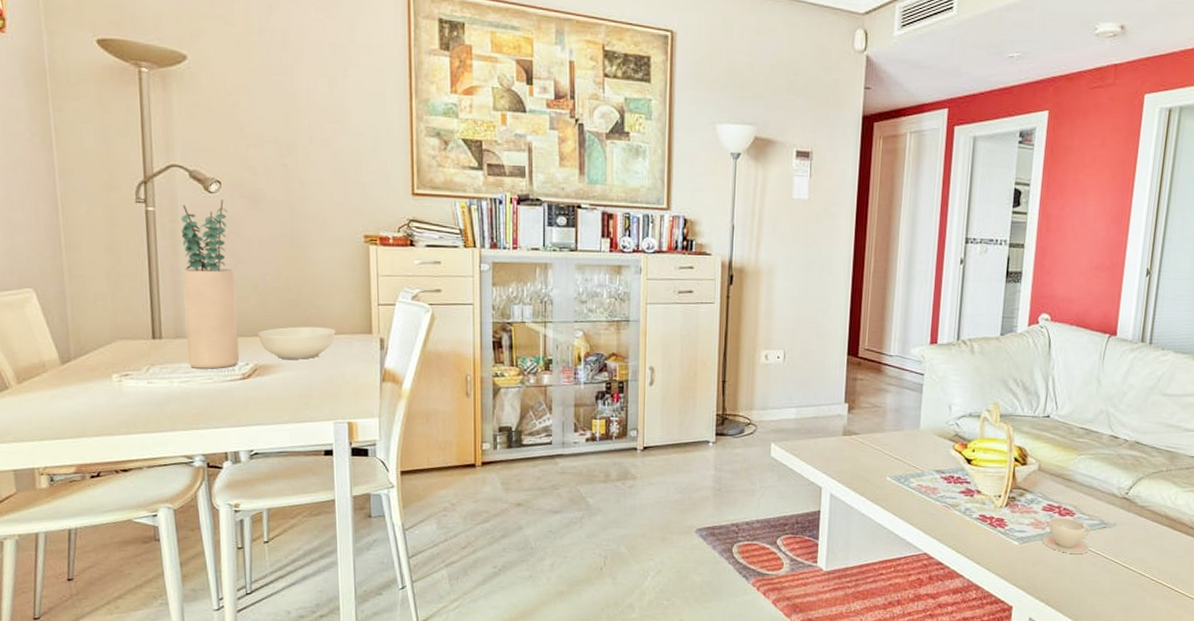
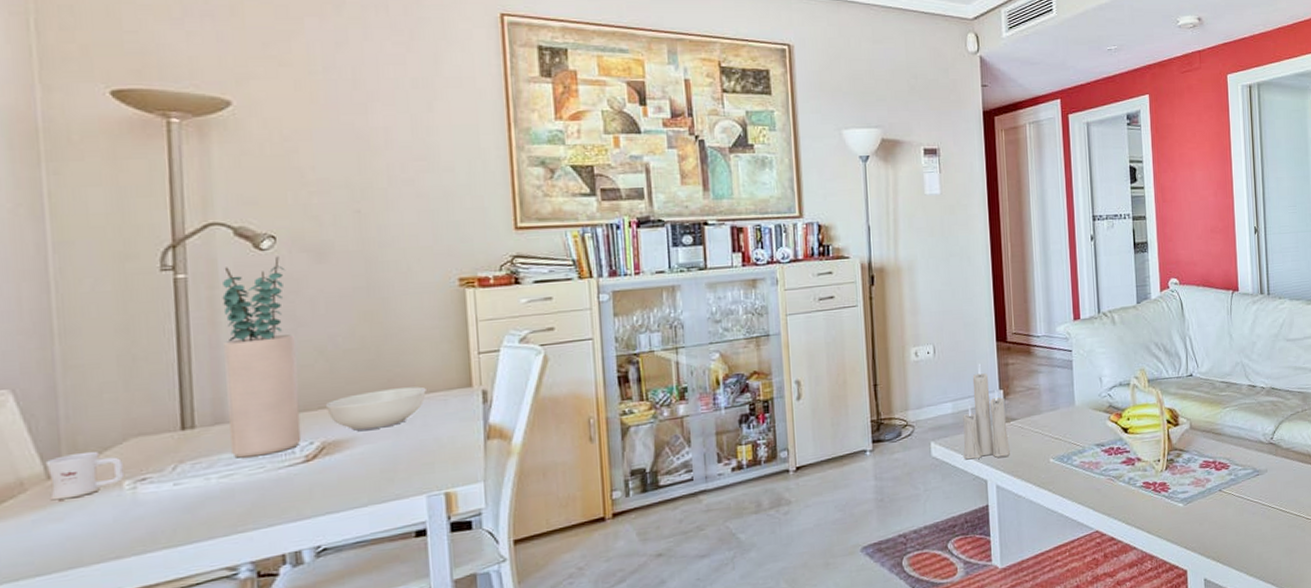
mug: none [59,346,114,383] -> present [45,451,125,501]
candle: none [802,374,848,468] -> present [963,363,1010,460]
teacup: present [1042,517,1091,554] -> none [1204,471,1248,507]

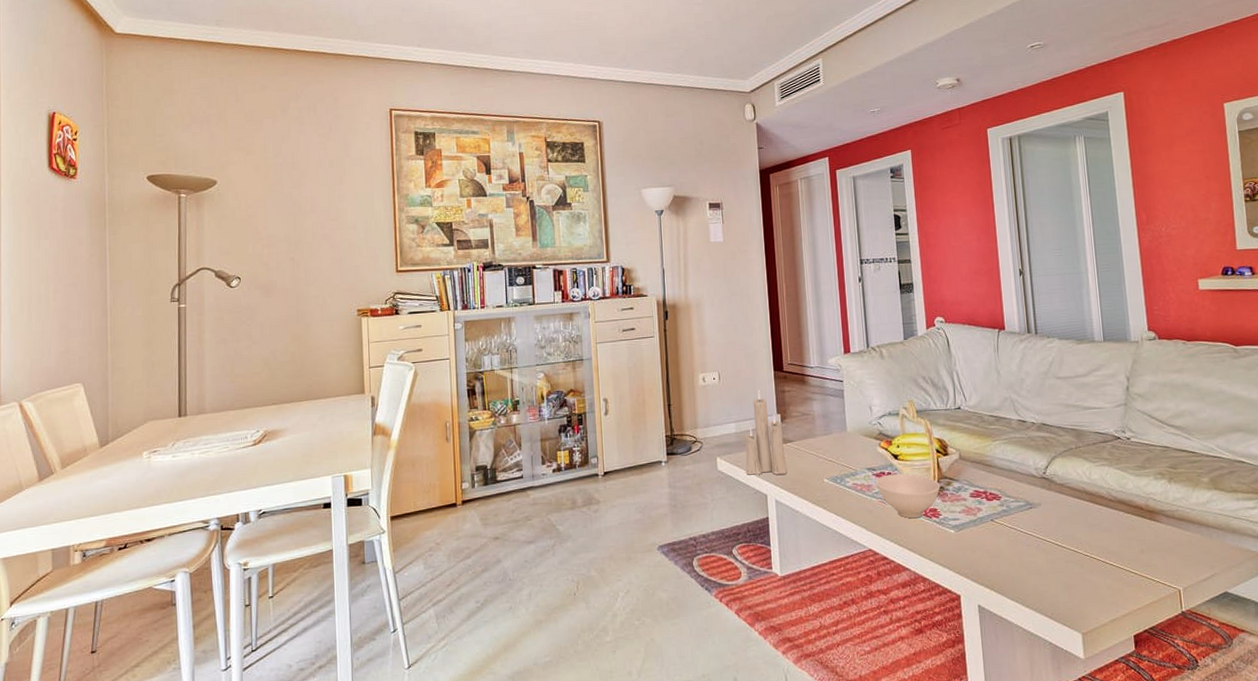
mug: present [45,451,125,501] -> none [99,429,144,463]
vase: present [221,256,302,458] -> none [206,292,252,440]
bowl: present [325,386,426,431] -> none [267,392,334,423]
bowl: none [1104,447,1170,495] -> present [876,473,941,519]

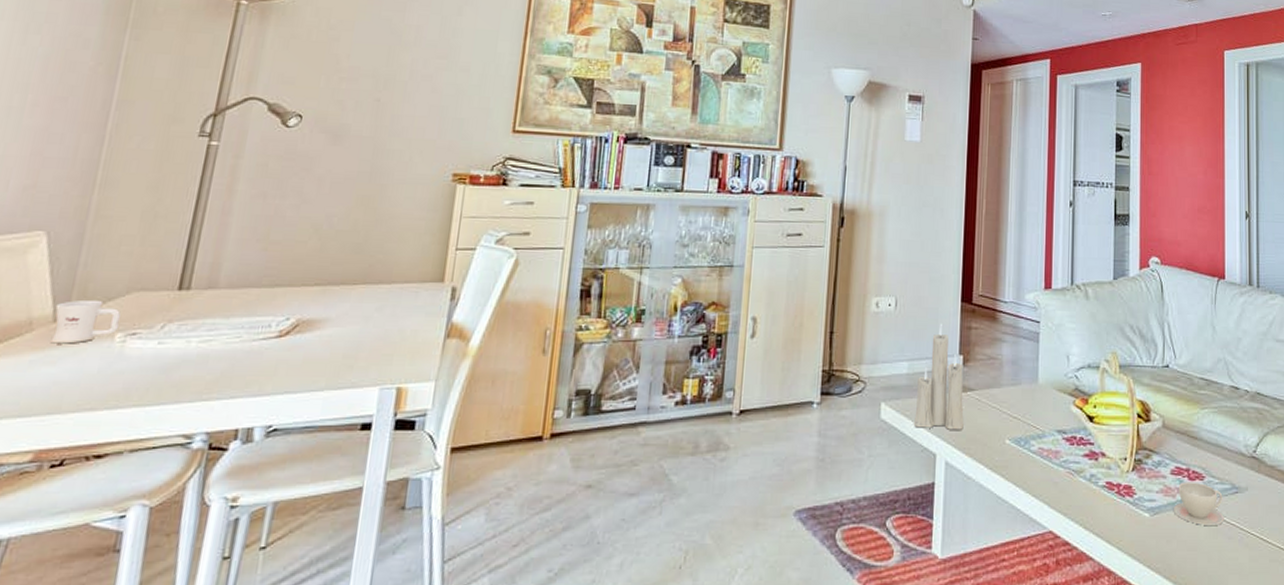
mug: none [99,429,144,463] -> present [50,299,121,344]
bowl: present [876,473,941,519] -> none [1065,440,1138,496]
teacup: none [976,502,1022,537] -> present [1174,482,1224,525]

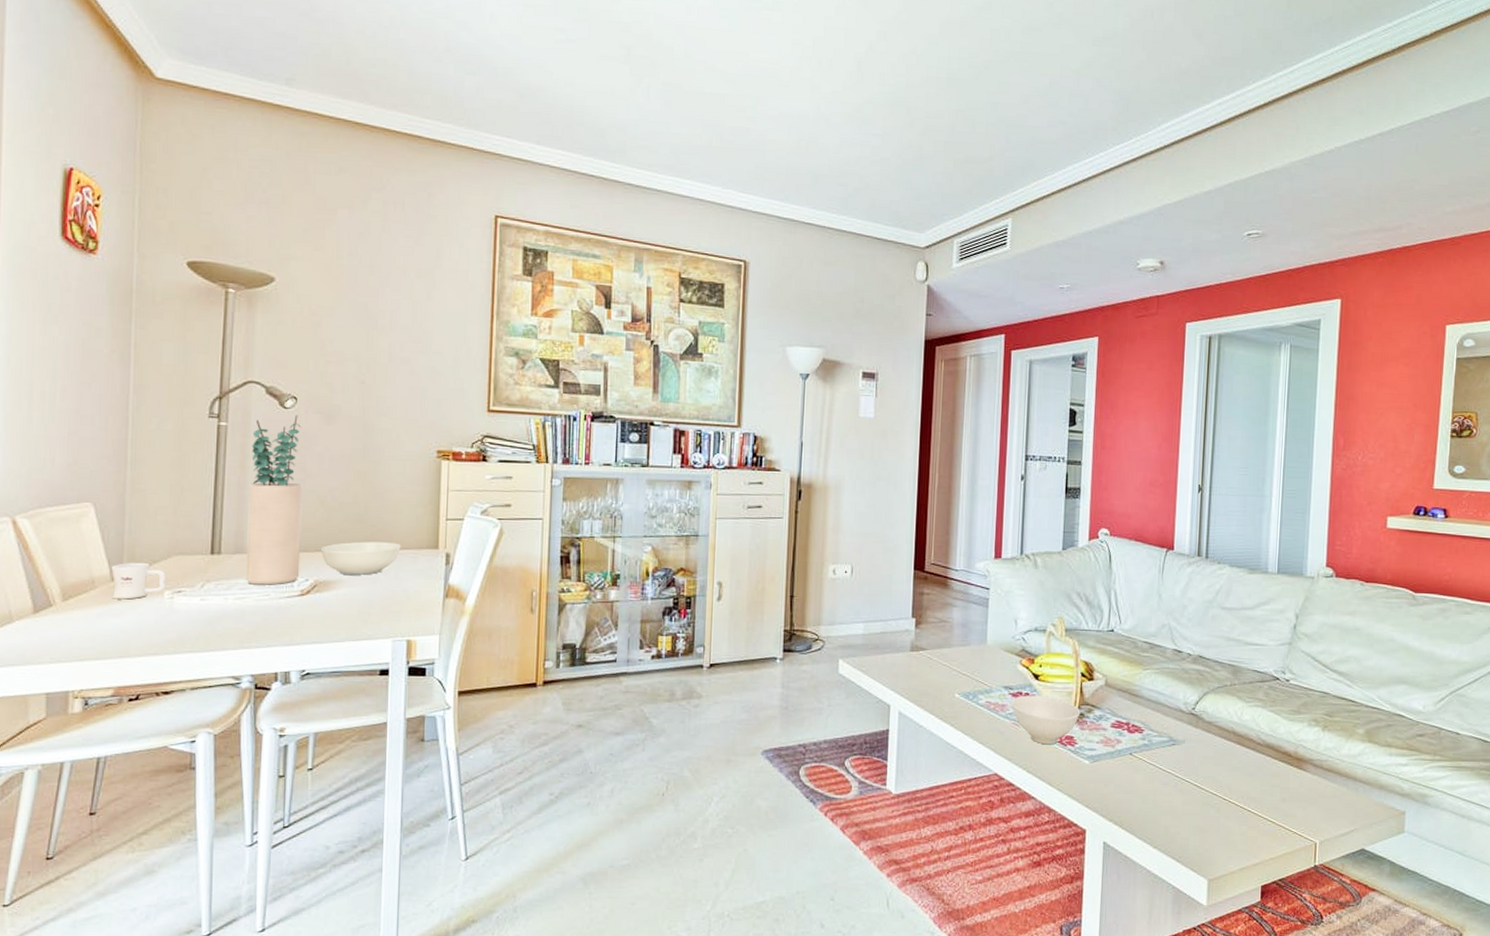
vase: none [216,134,304,325] -> present [246,415,303,585]
bowl: none [308,274,402,313] -> present [320,541,401,575]
candle: present [914,323,964,430] -> none [870,589,916,684]
bowl: none [1065,440,1138,496] -> present [1011,695,1081,745]
teacup: present [1174,482,1224,525] -> none [1113,734,1161,772]

